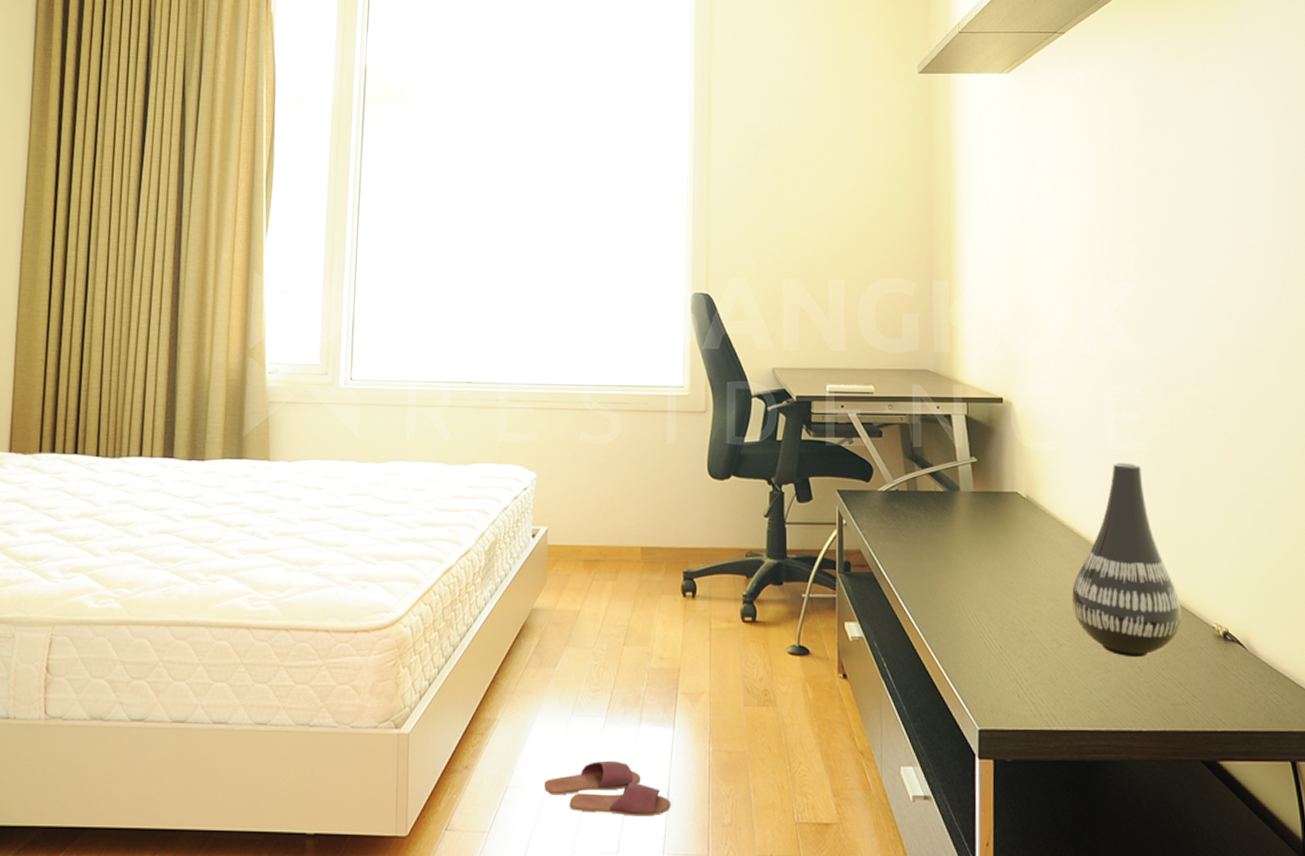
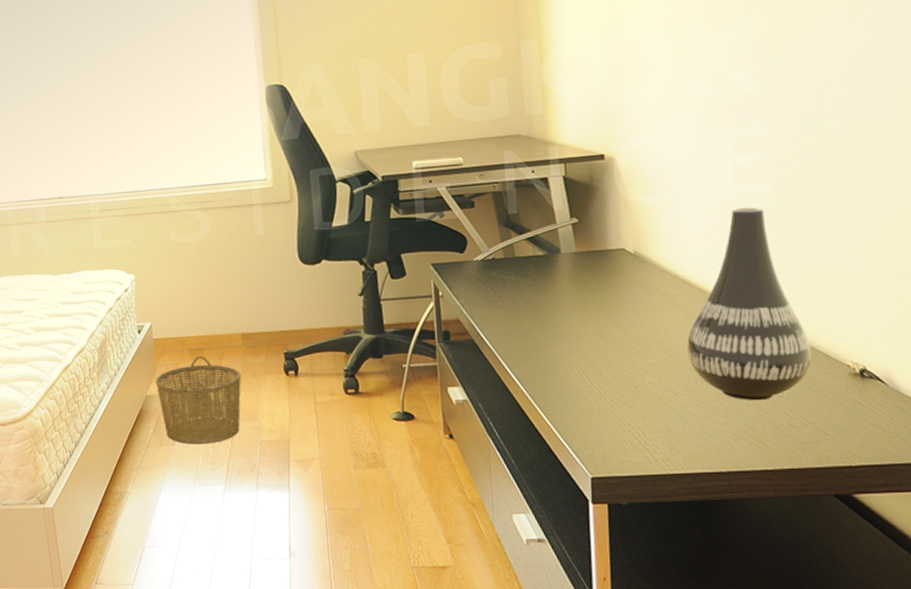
basket: none [544,568,636,668] -> present [155,356,242,445]
slippers: present [544,760,670,817] -> none [177,521,293,567]

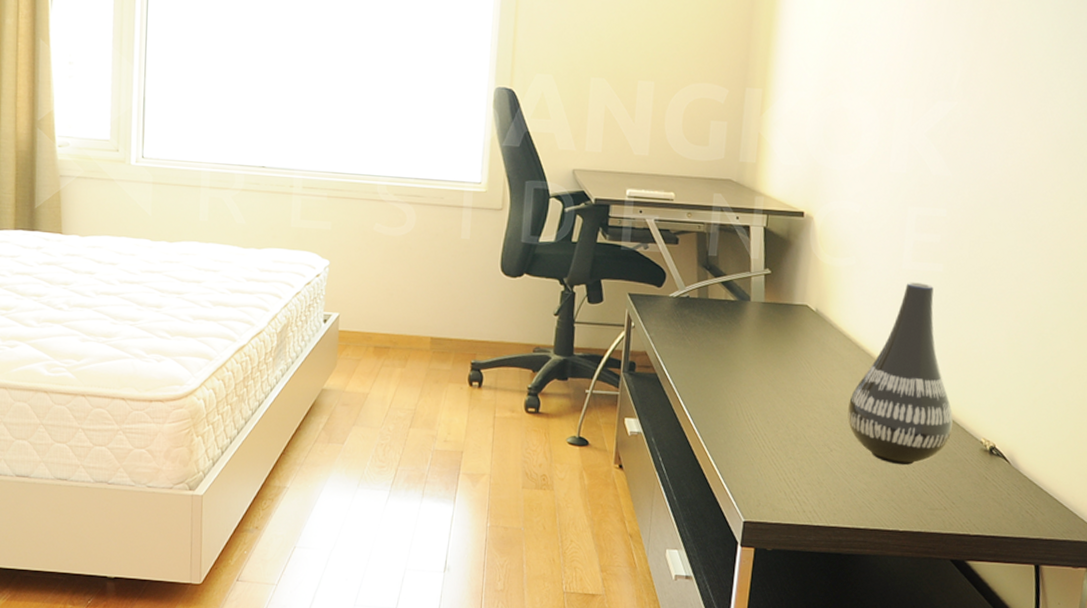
basket: present [155,356,242,445] -> none [333,355,424,447]

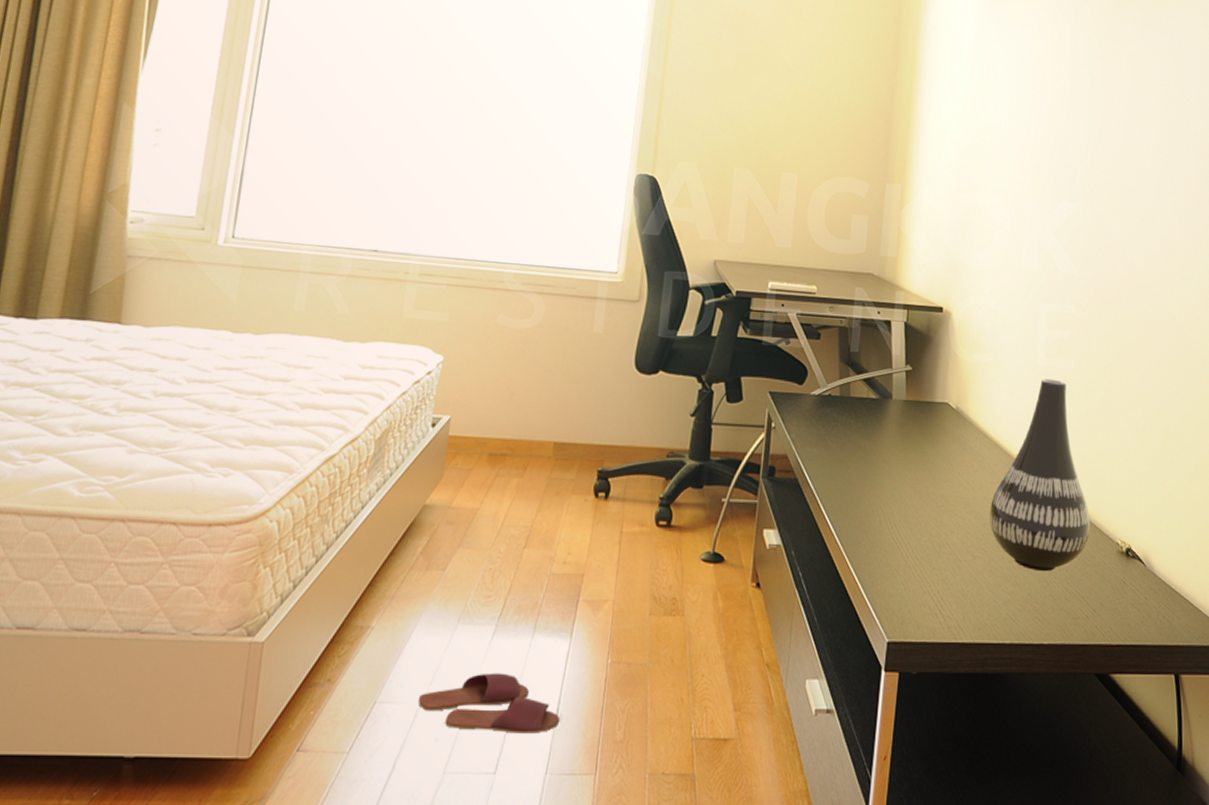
slippers: none [330,529,448,580] -> present [419,673,559,734]

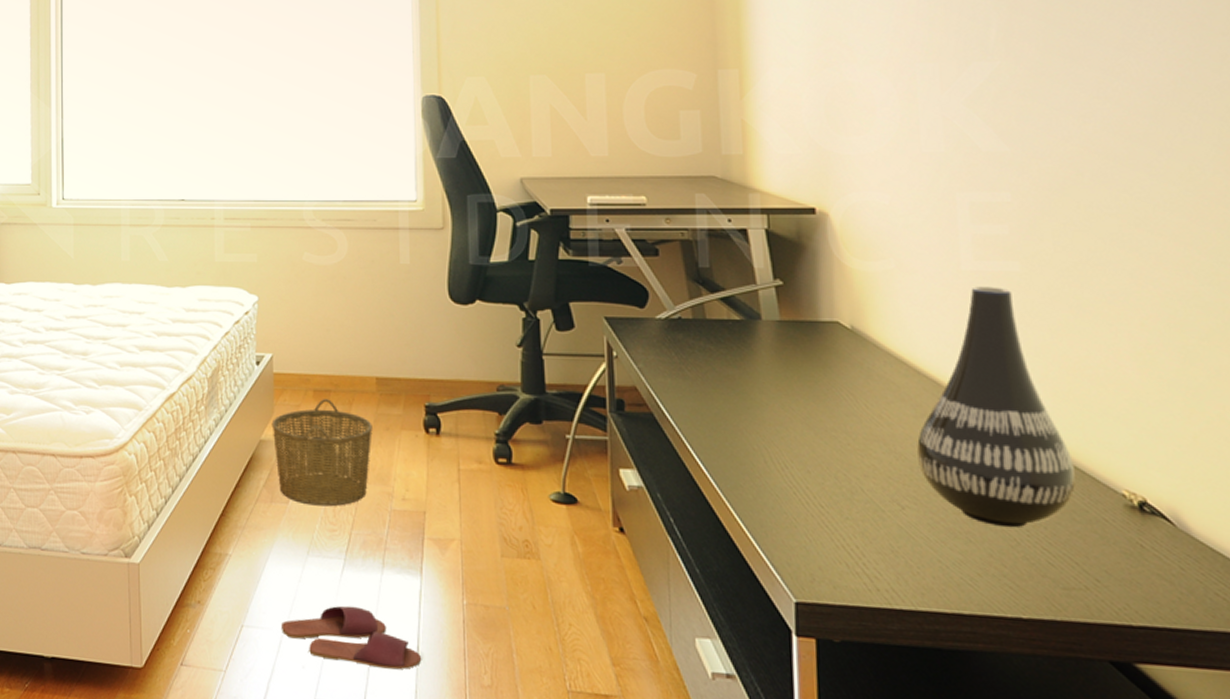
basket: none [437,463,544,572] -> present [271,399,373,507]

